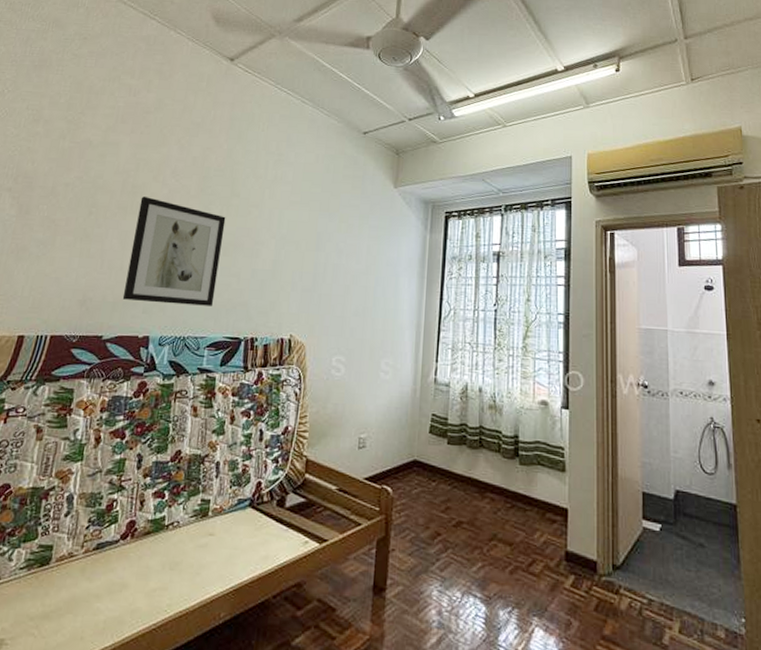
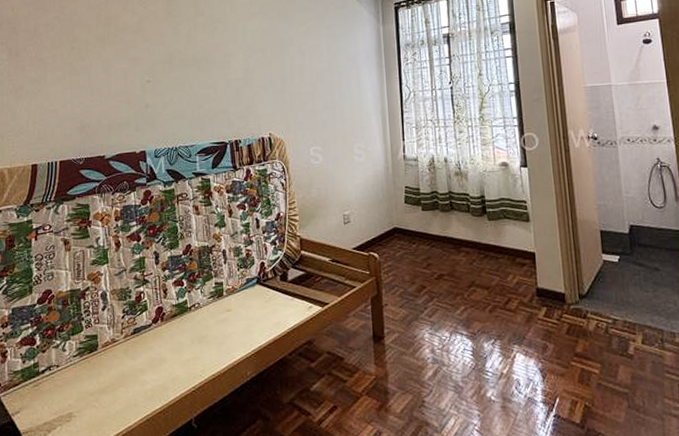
wall art: present [122,197,226,306] -> none [115,26,197,122]

